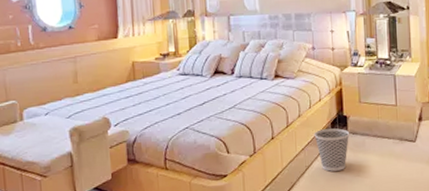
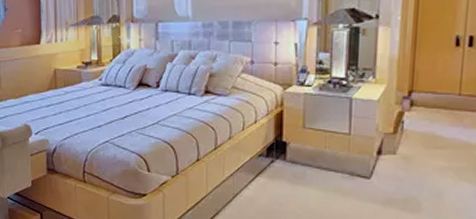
wastebasket: present [314,128,350,172] -> none [245,155,289,202]

